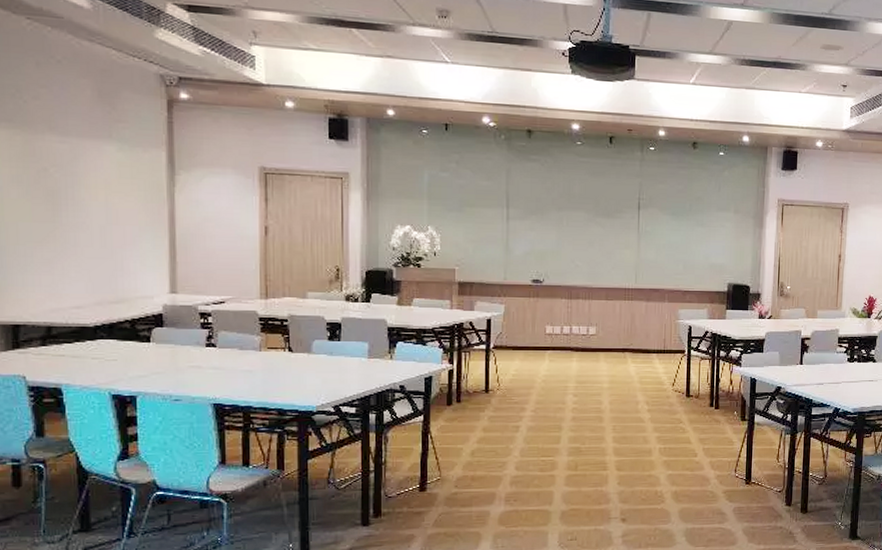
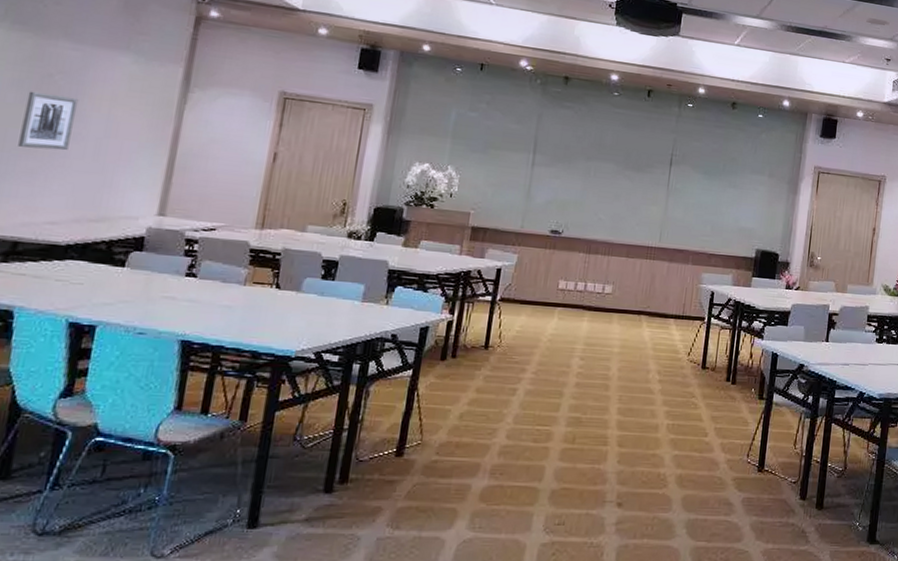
wall art: none [29,186,77,240] -> present [18,91,79,151]

